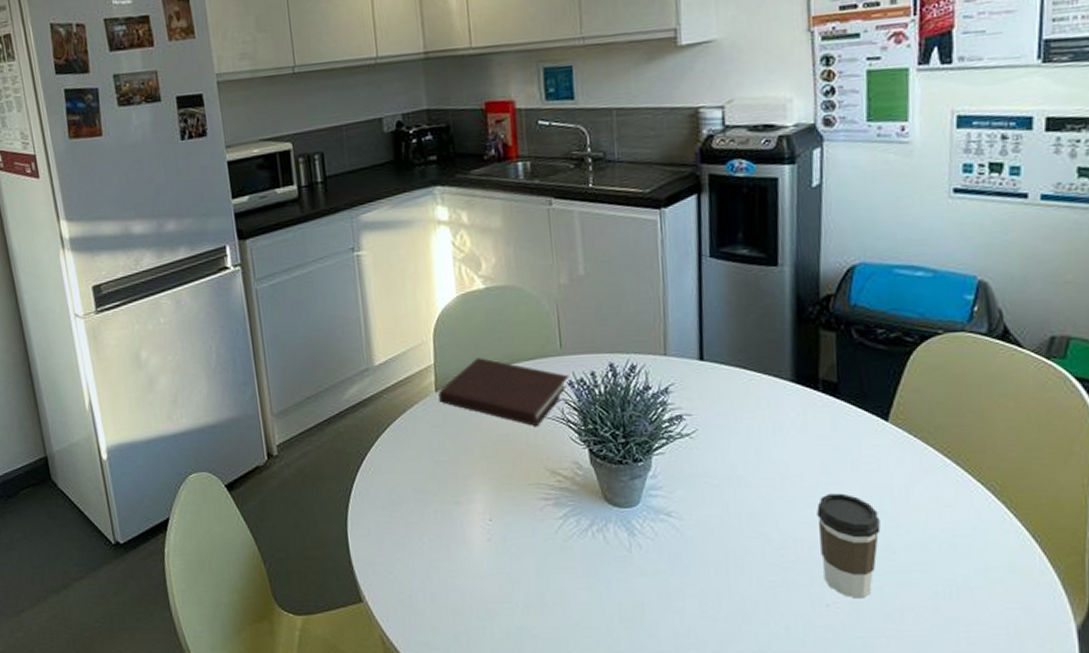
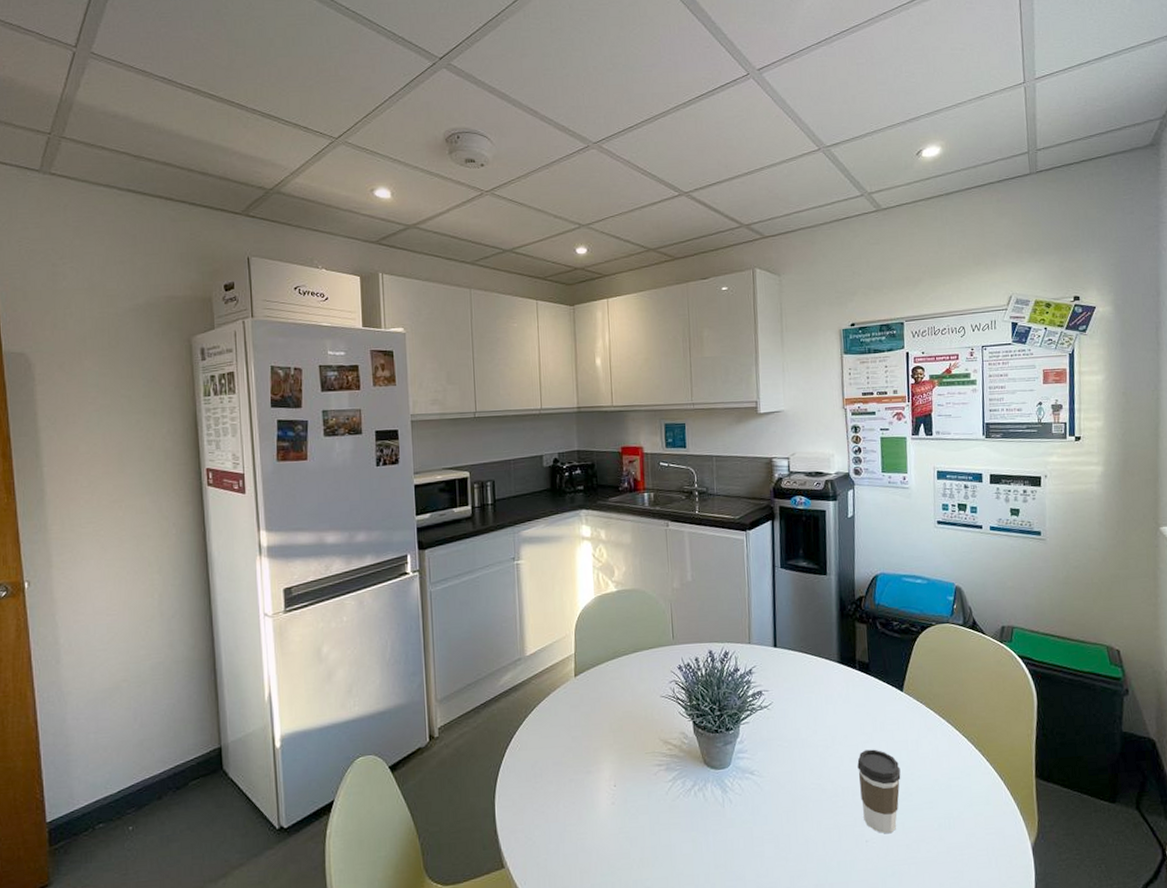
notebook: present [438,358,569,426] -> none [577,648,679,704]

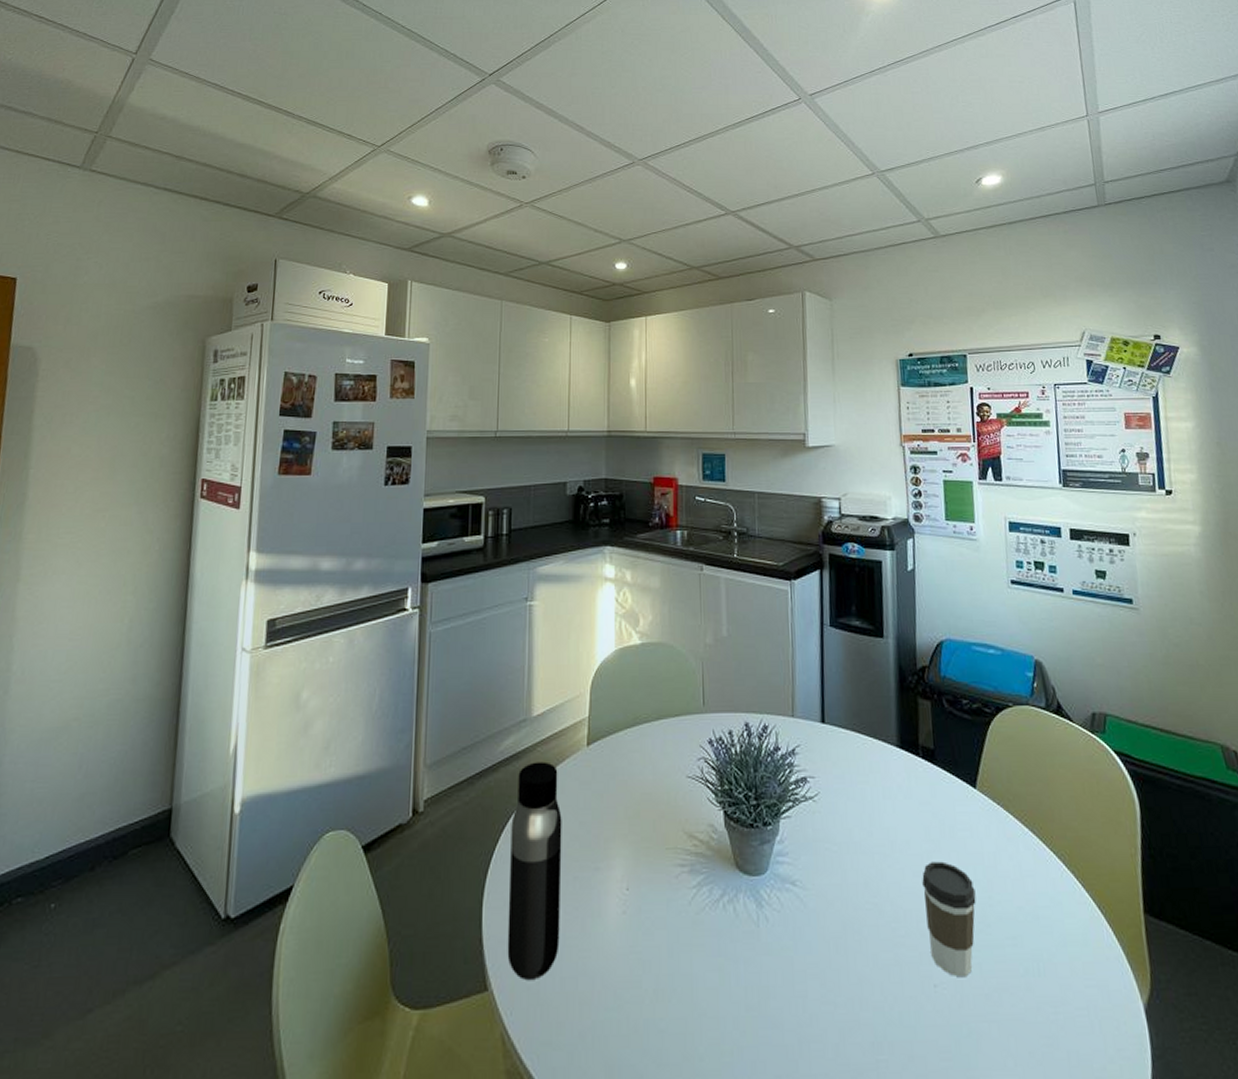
water bottle: none [514,691,561,858] -> present [507,761,562,980]

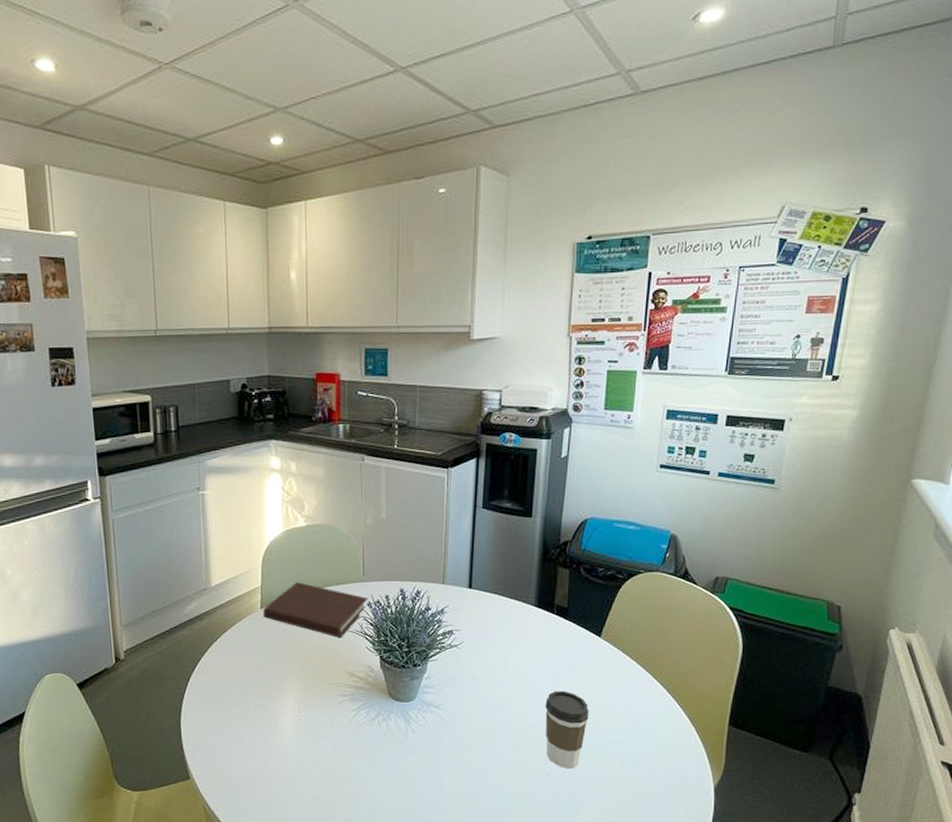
water bottle: present [507,761,562,980] -> none [199,621,245,772]
notebook: none [590,712,710,785] -> present [263,582,369,637]

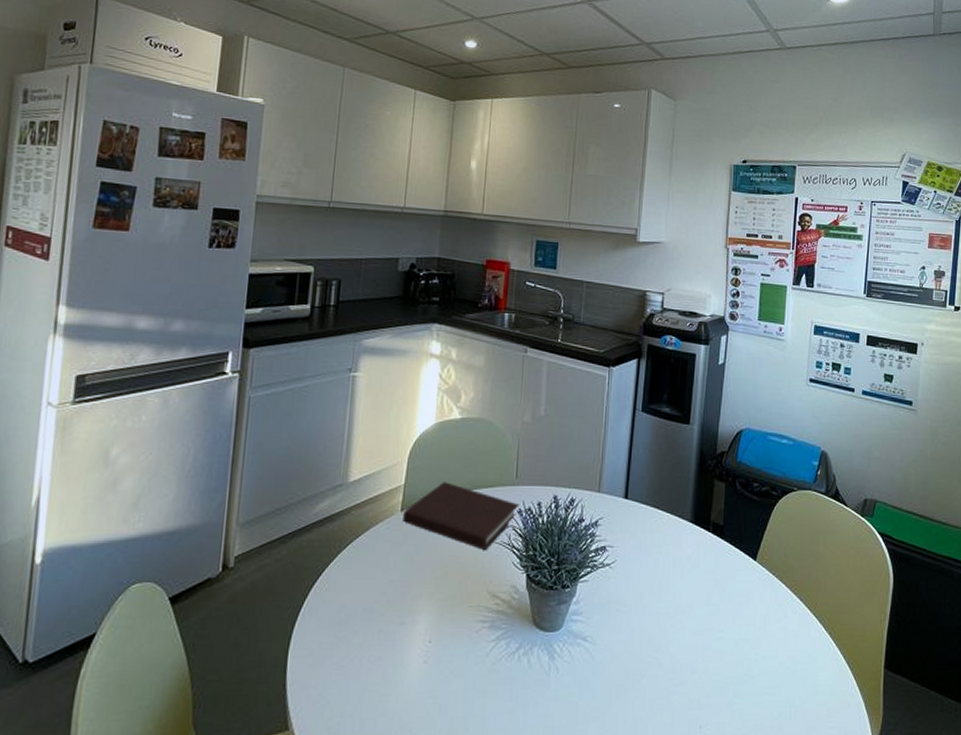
coffee cup: present [545,691,589,768] -> none [699,622,745,719]

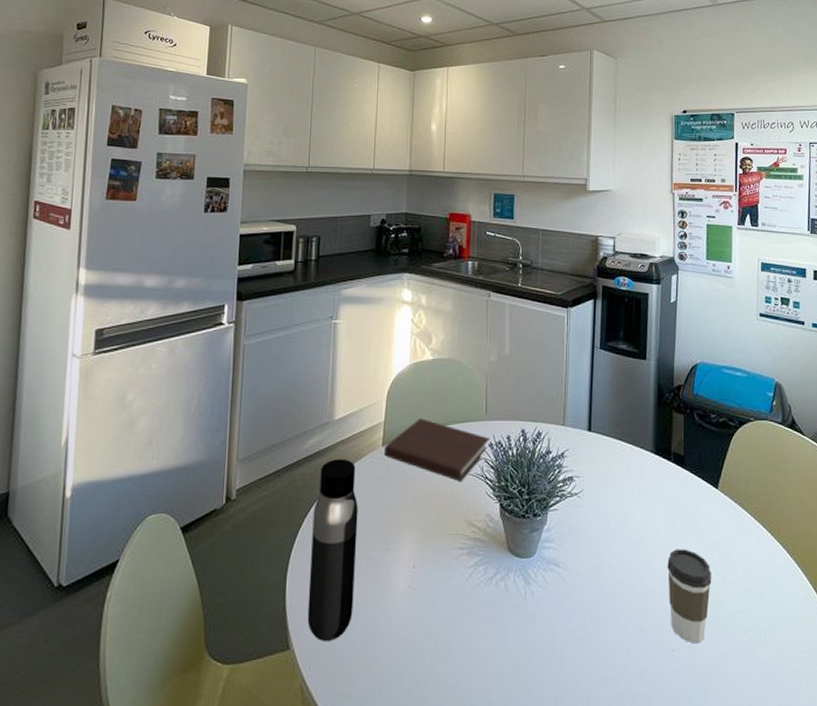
water bottle: none [310,524,372,720] -> present [307,459,358,641]
coffee cup: none [699,622,745,719] -> present [667,549,712,642]

